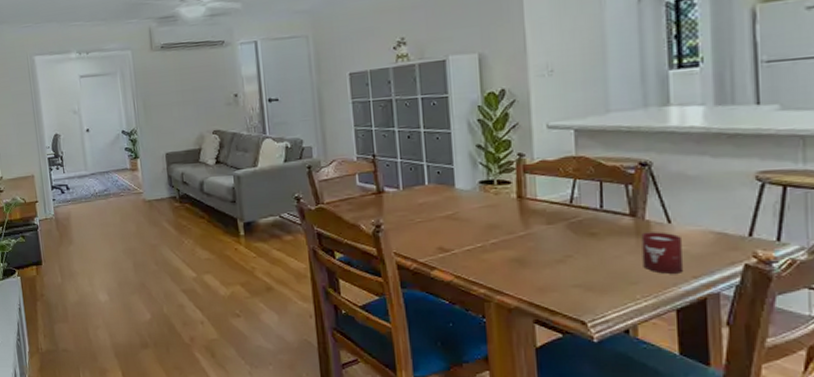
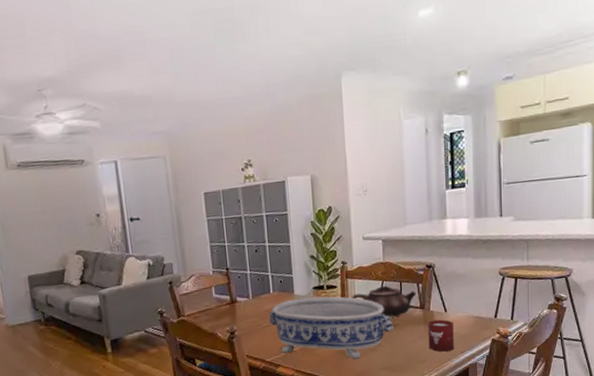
decorative bowl: none [423,192,590,271] -> present [269,296,394,360]
teapot: none [531,184,625,224] -> present [352,285,417,317]

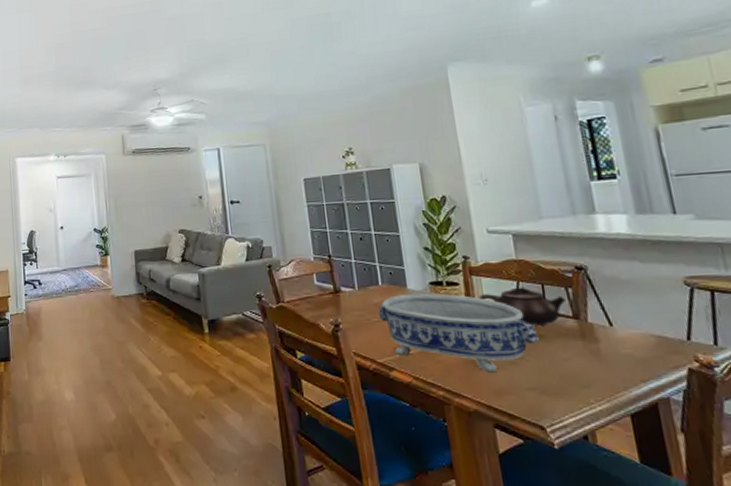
cup: present [428,319,454,352] -> none [586,334,631,377]

